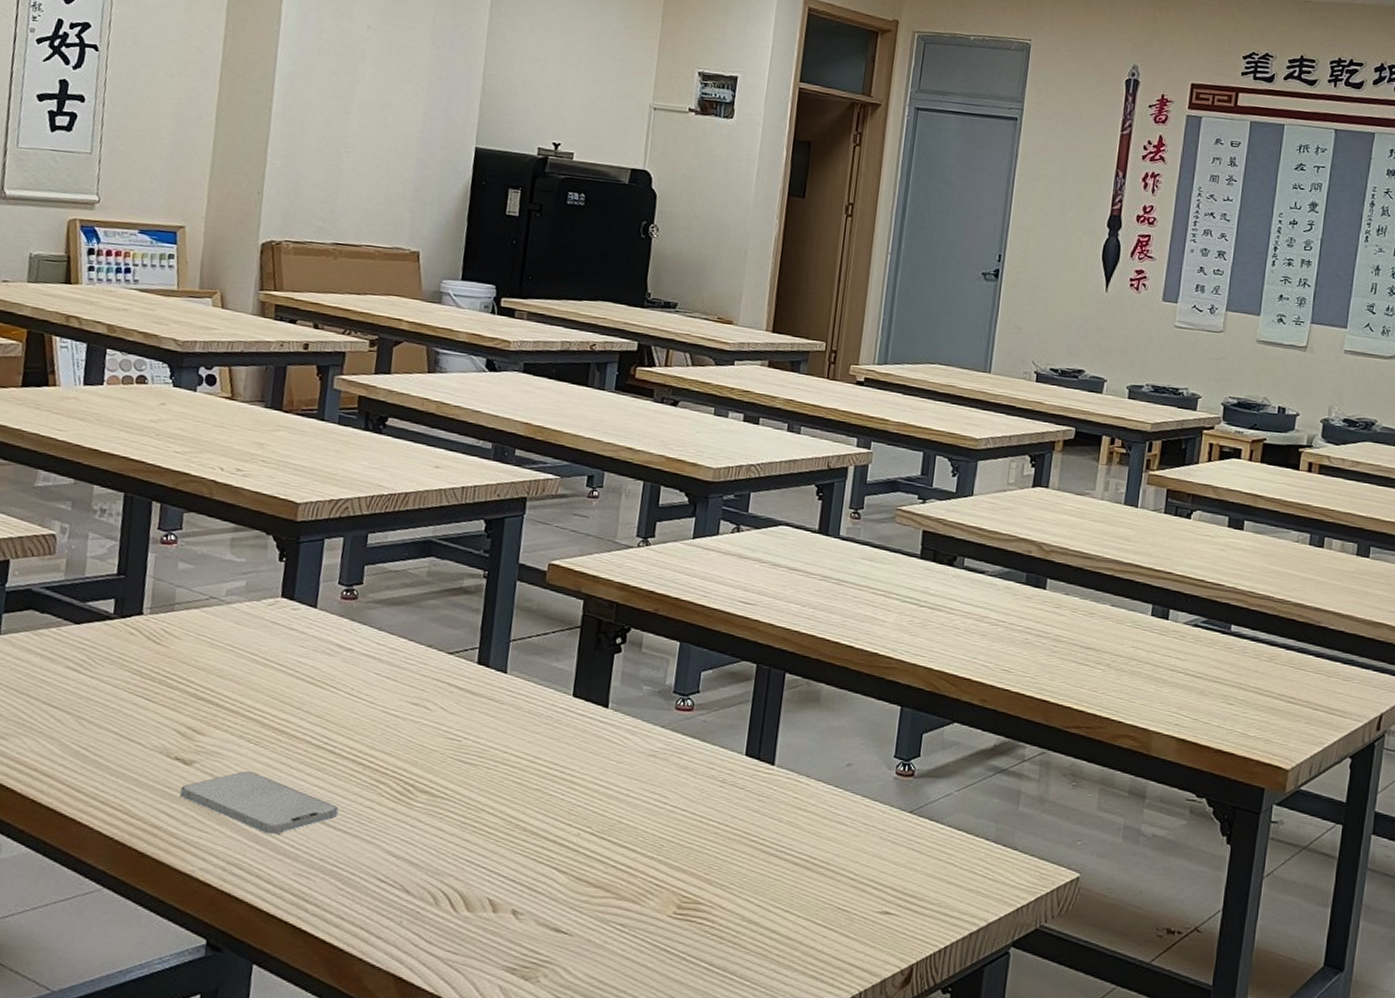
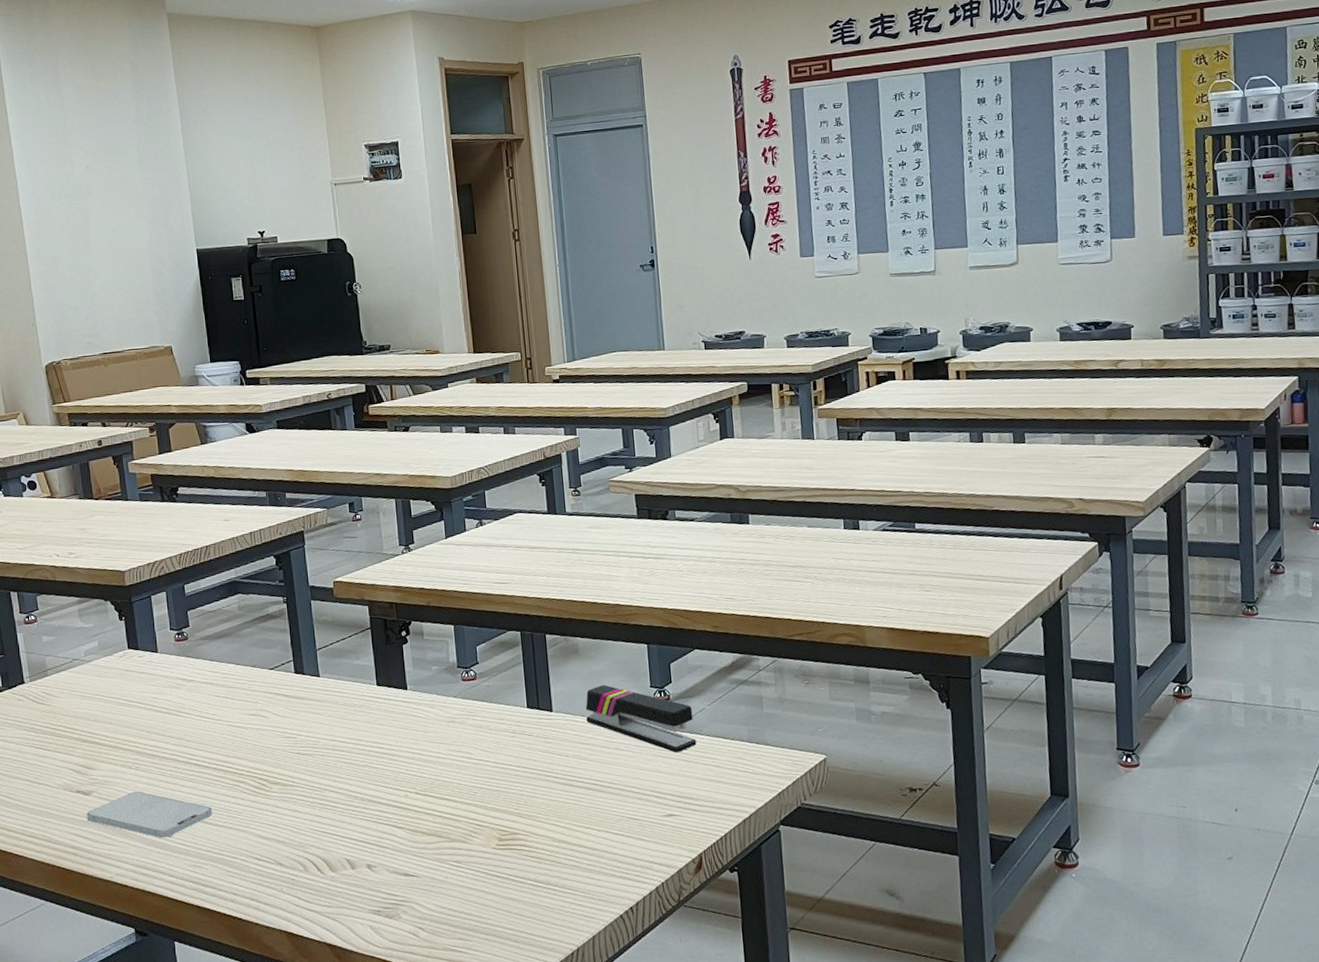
stapler: none [811,744,938,840] -> present [585,684,697,753]

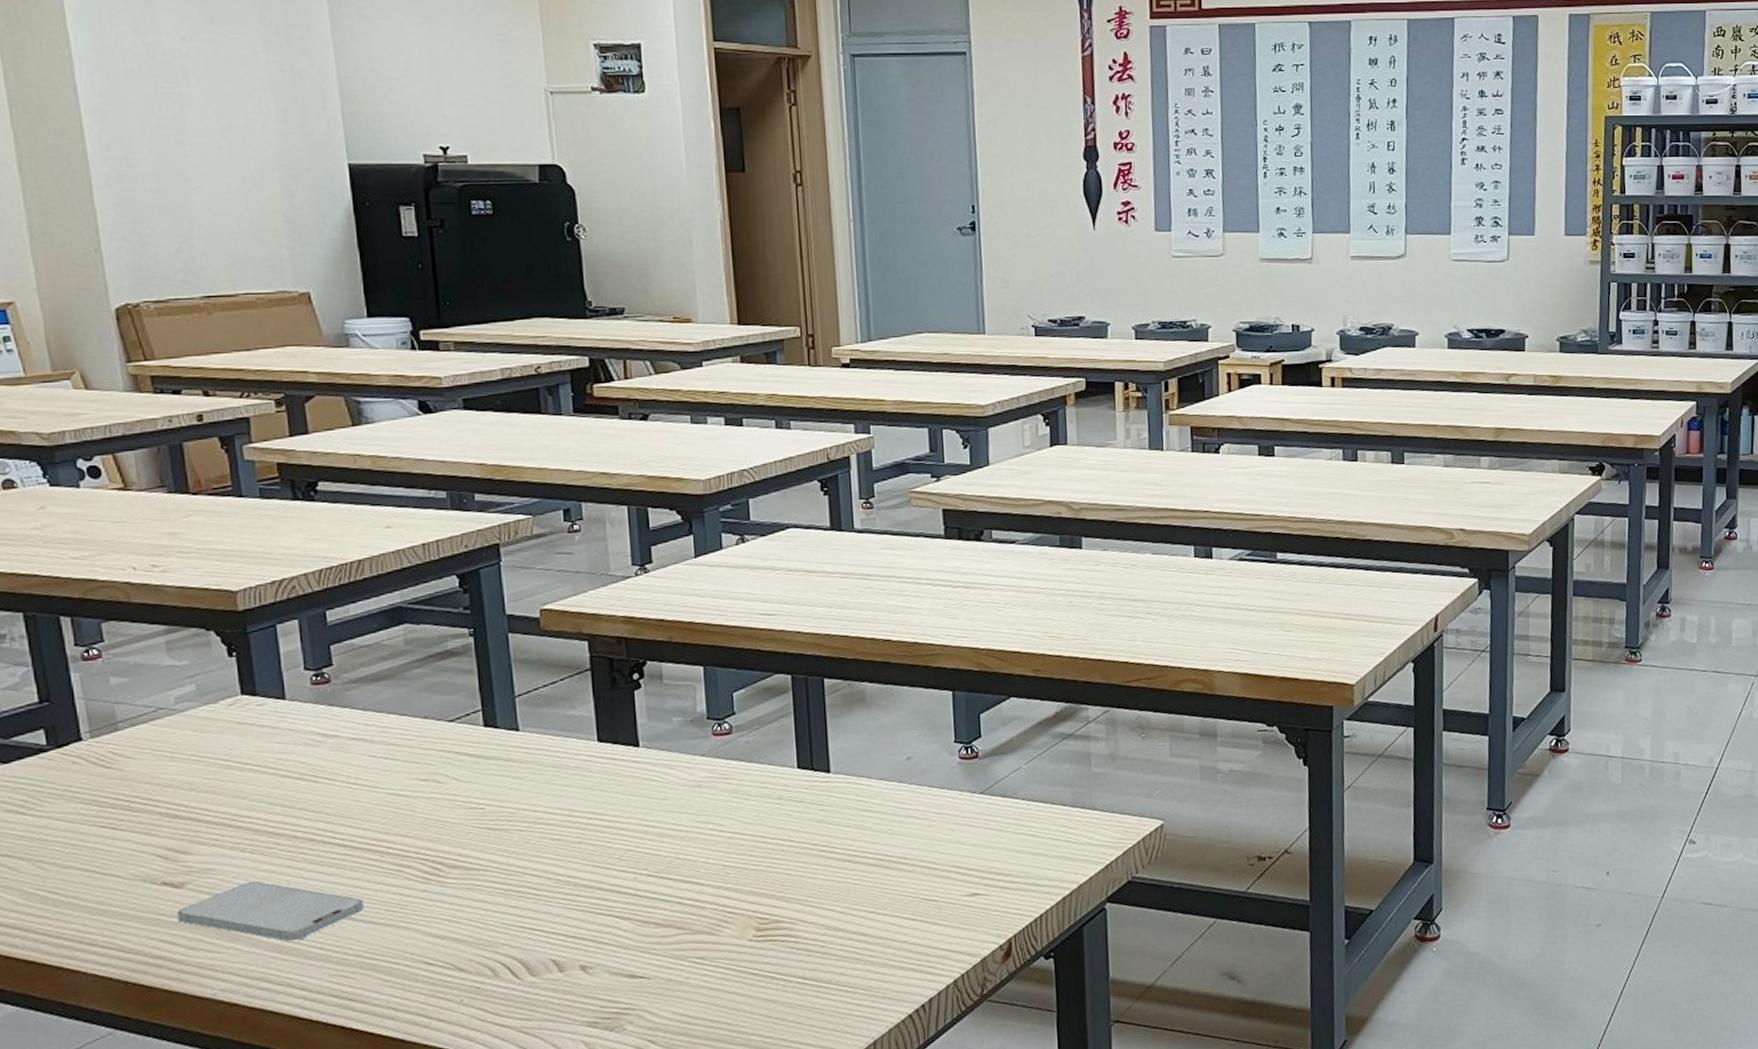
stapler: present [585,684,697,753] -> none [872,739,1009,820]

